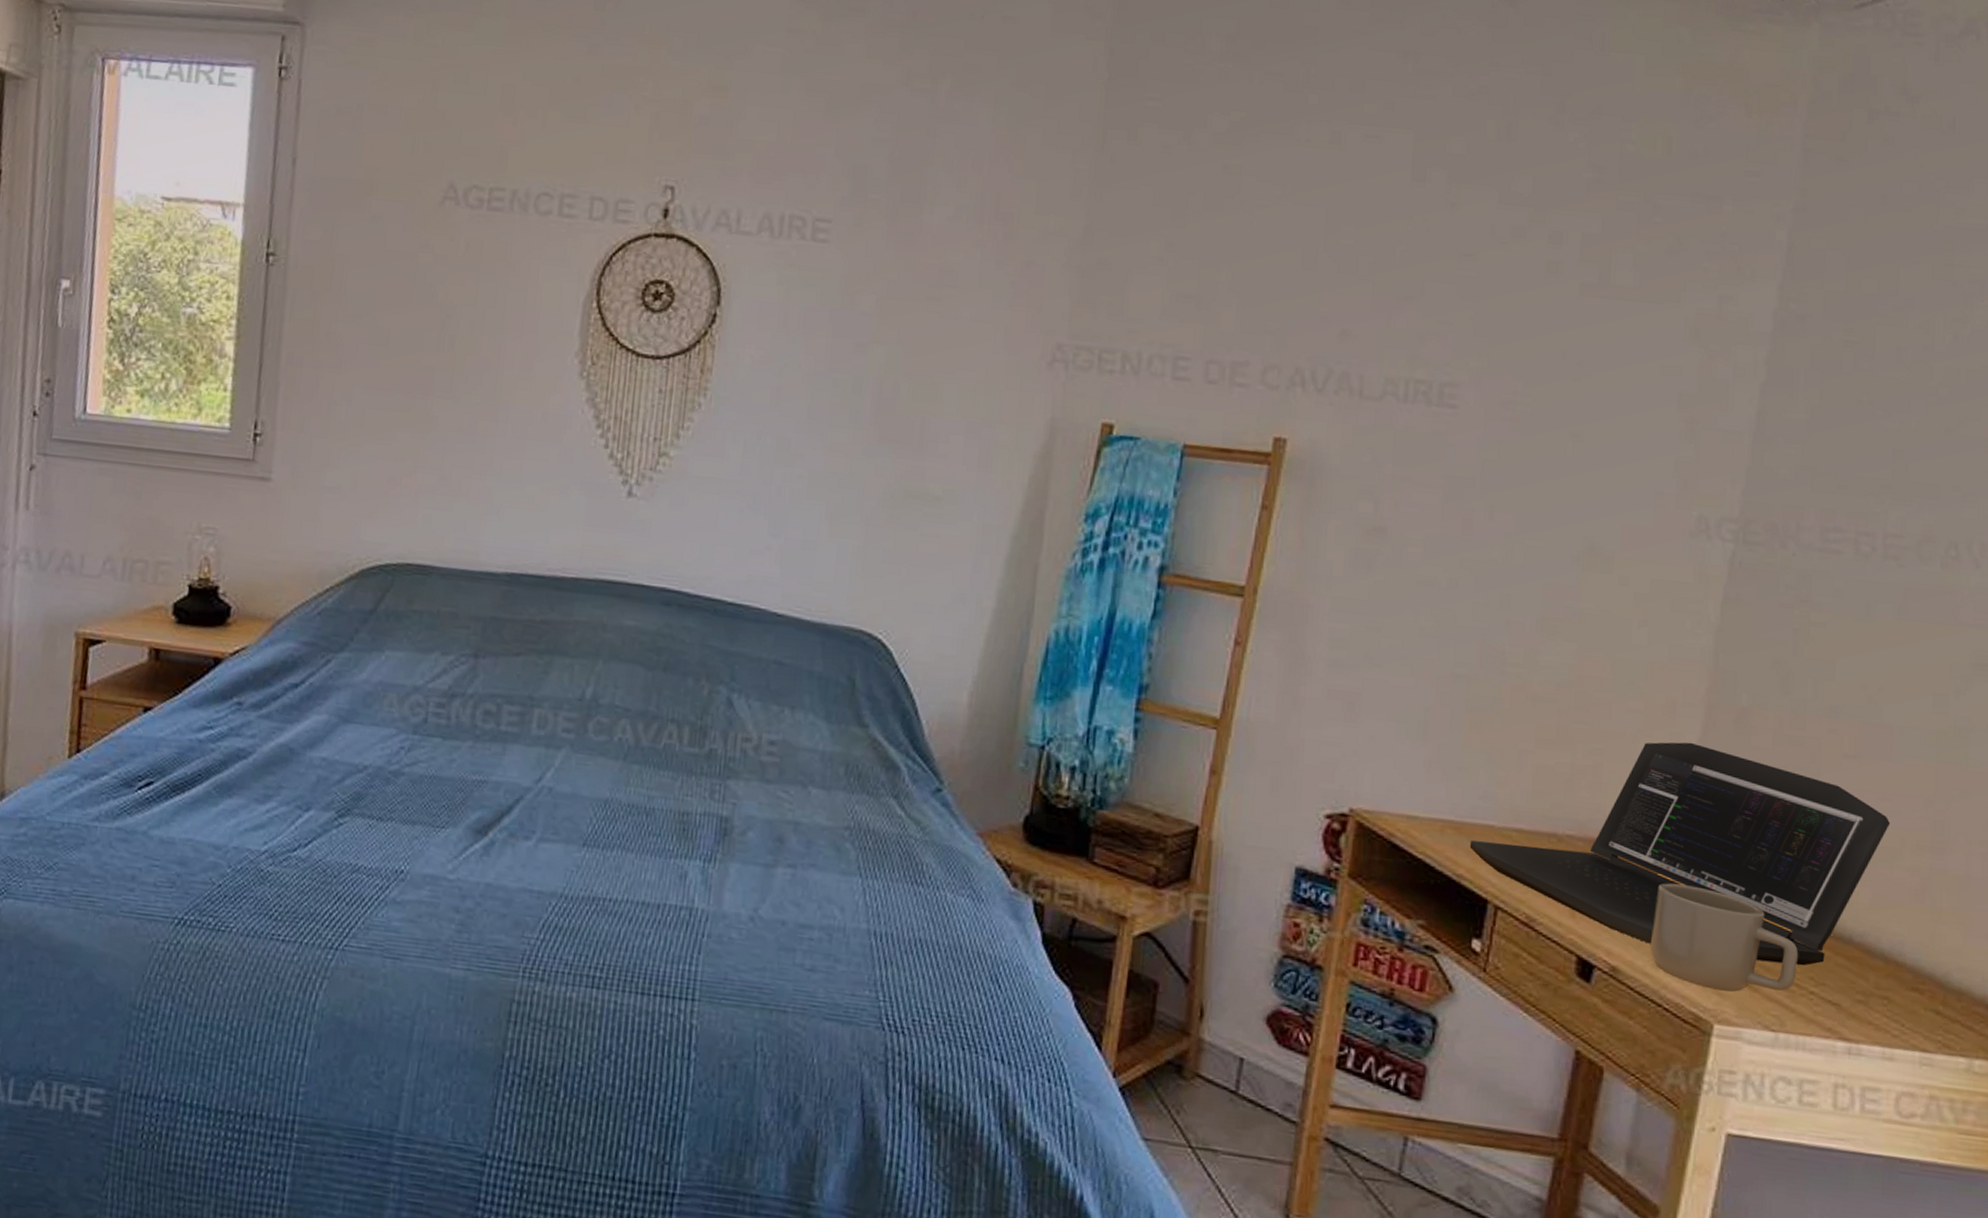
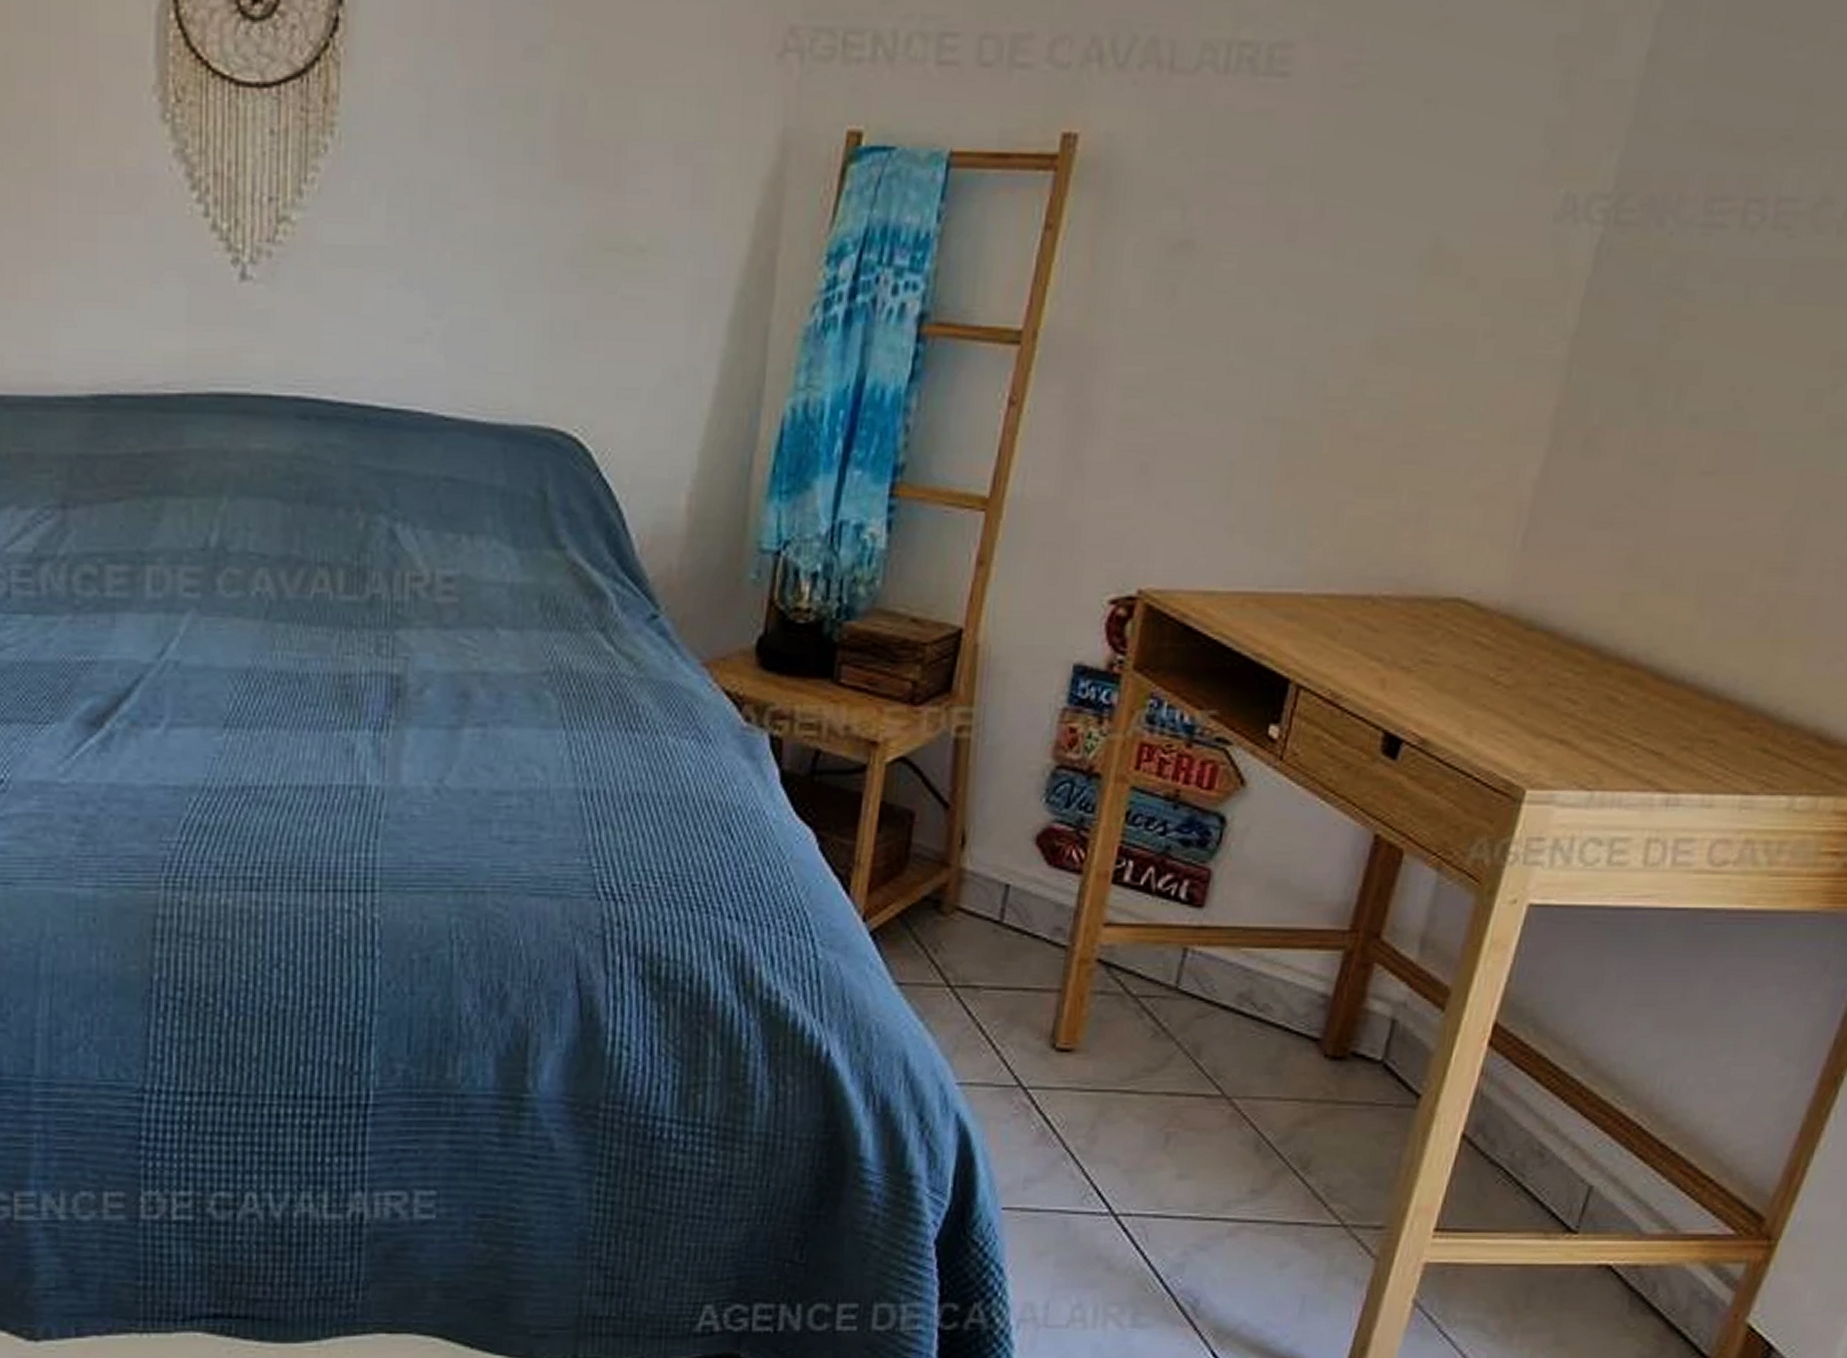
laptop: present [1469,742,1891,966] -> none [1272,473,1742,716]
mug: present [1650,883,1799,992] -> none [1464,639,1626,754]

